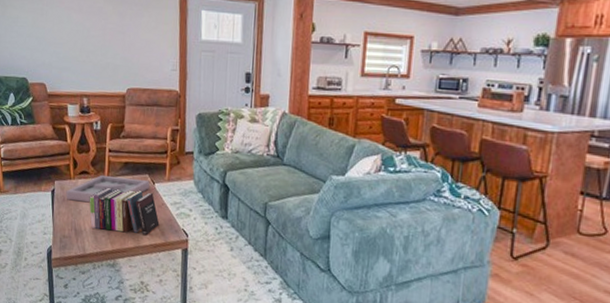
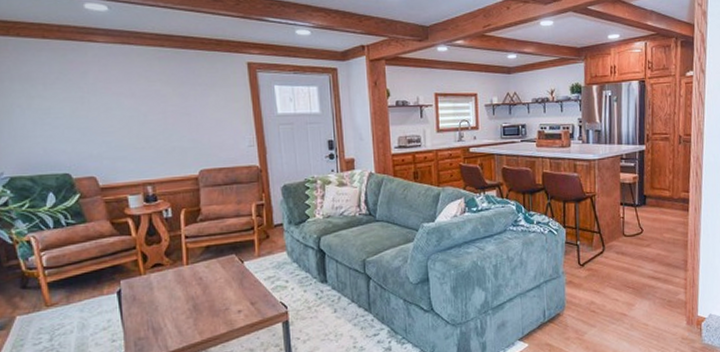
decorative tray: present [66,174,150,203] -> none [136,260,238,299]
books: present [89,187,160,236] -> none [166,272,254,323]

